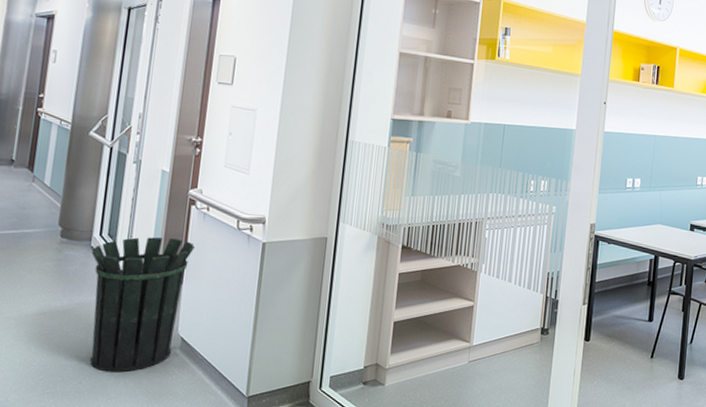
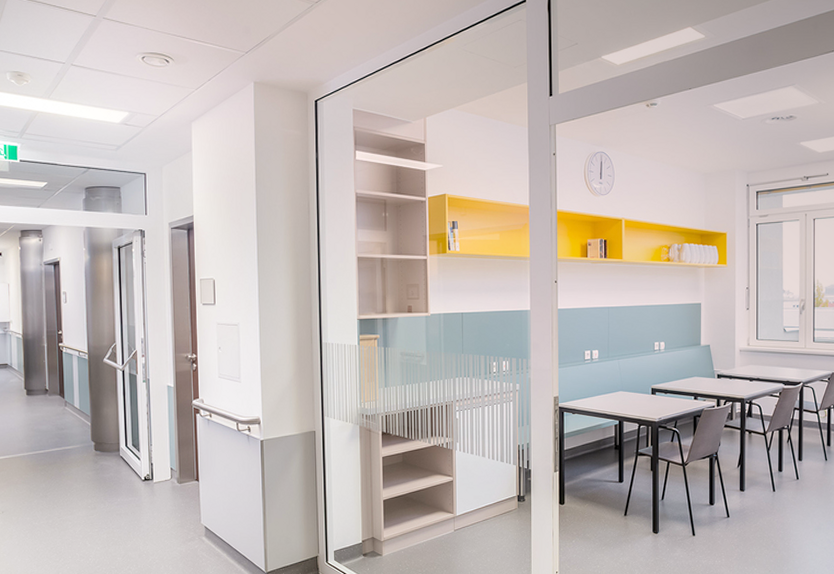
waste bin: present [90,237,196,373] -> none [121,443,205,559]

